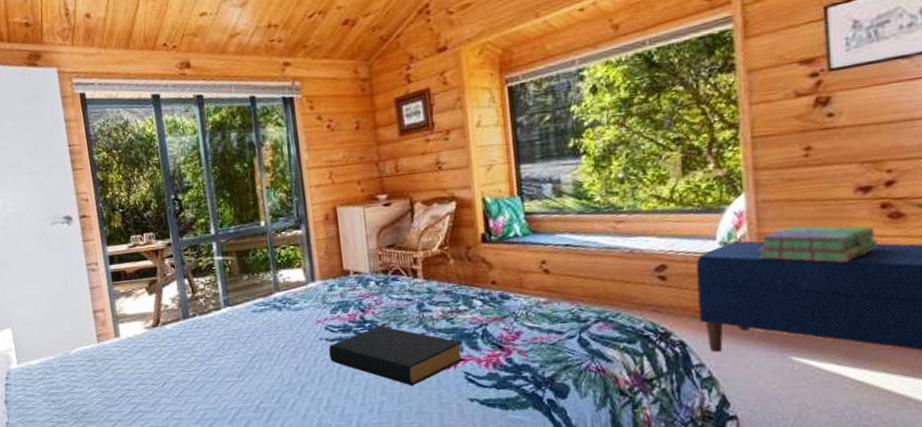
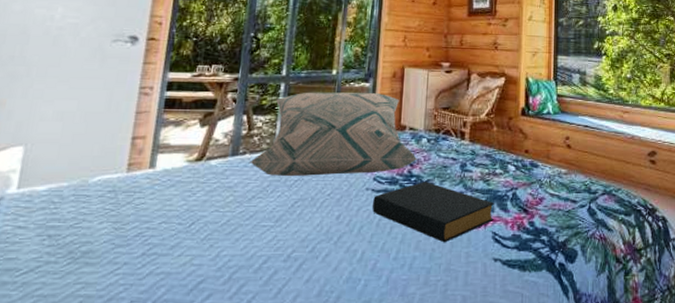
decorative pillow: none [200,239,369,335] -> present [248,92,418,176]

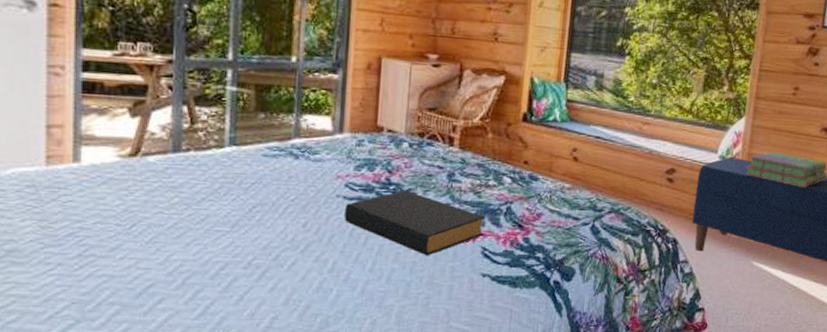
decorative pillow: present [248,92,418,176] -> none [194,81,397,179]

